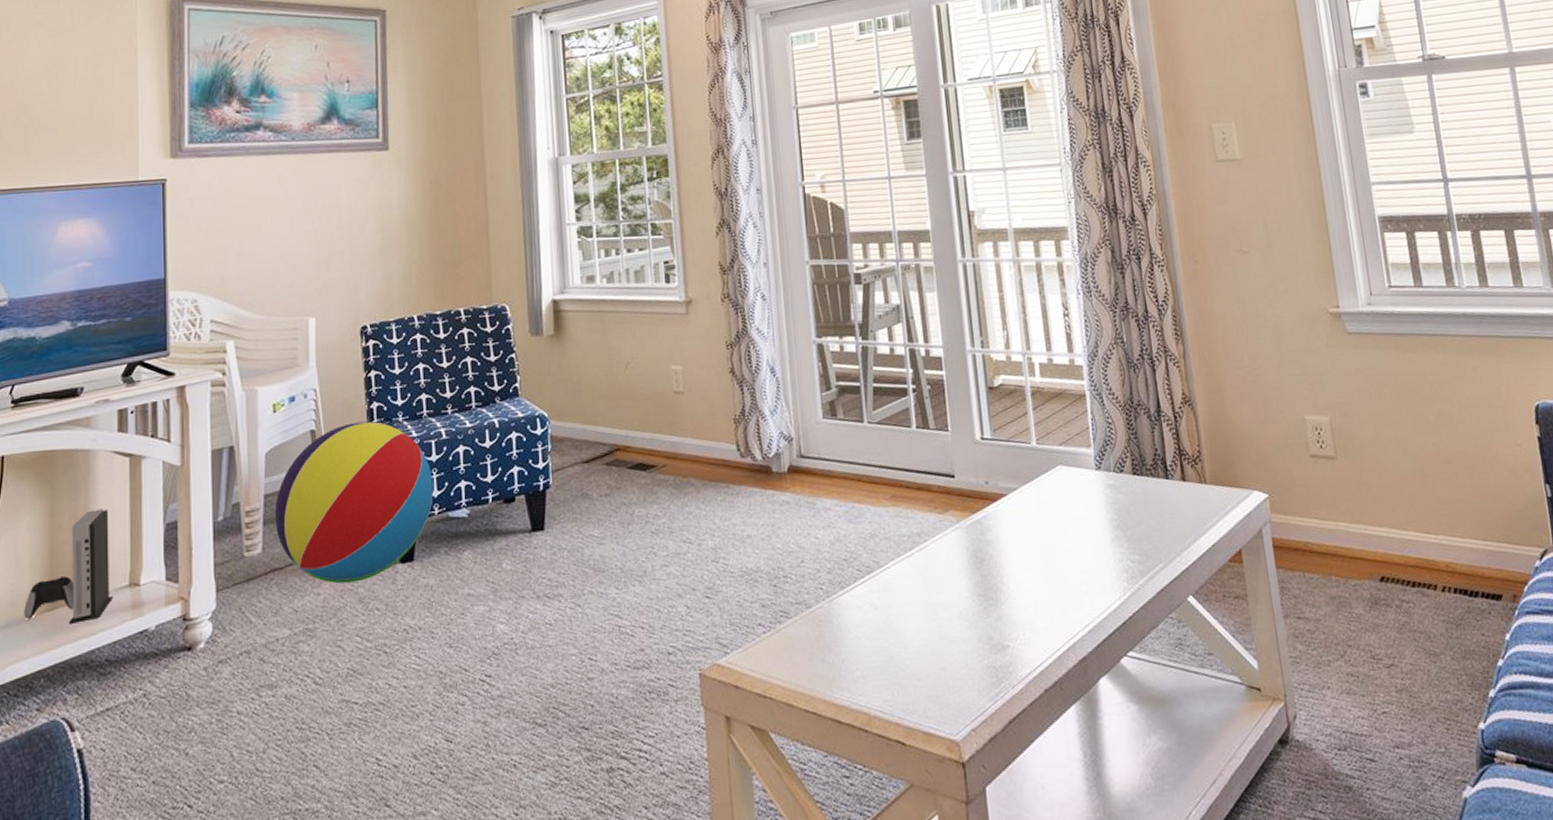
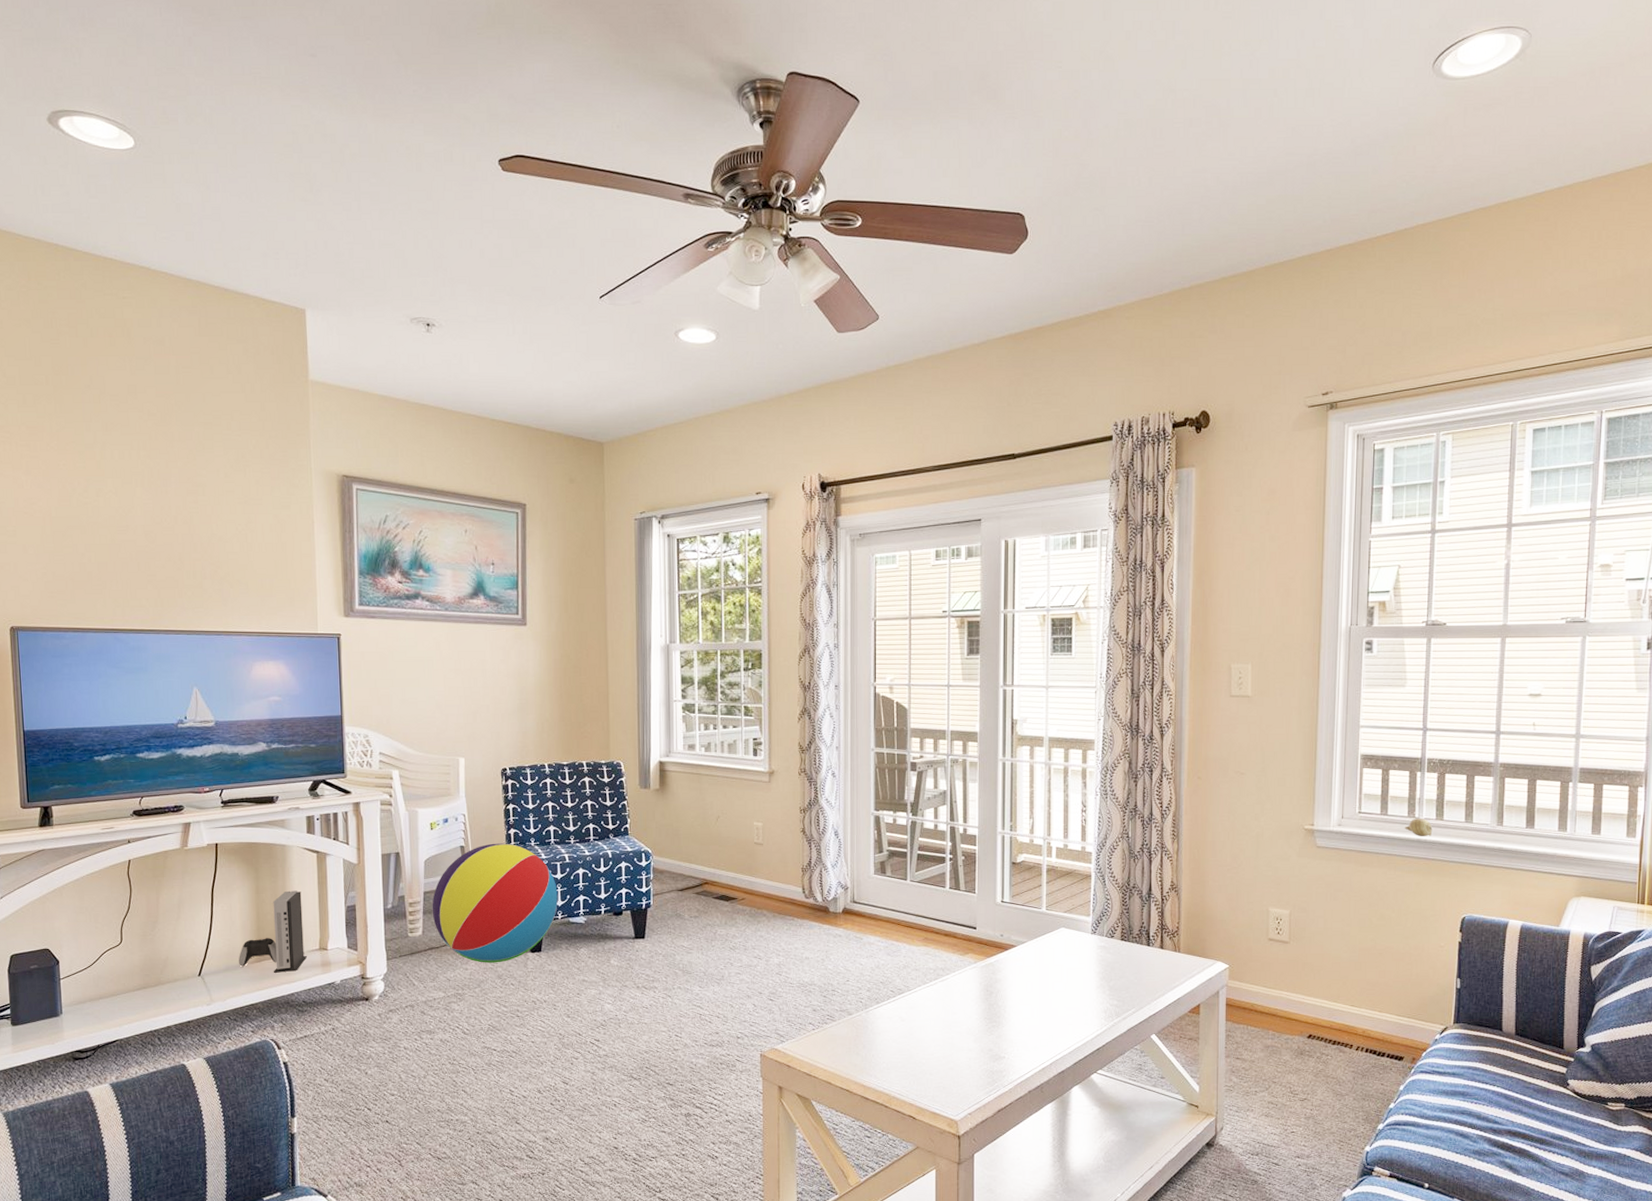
seashell: none [1445,286,1479,310] -> present [1404,818,1433,836]

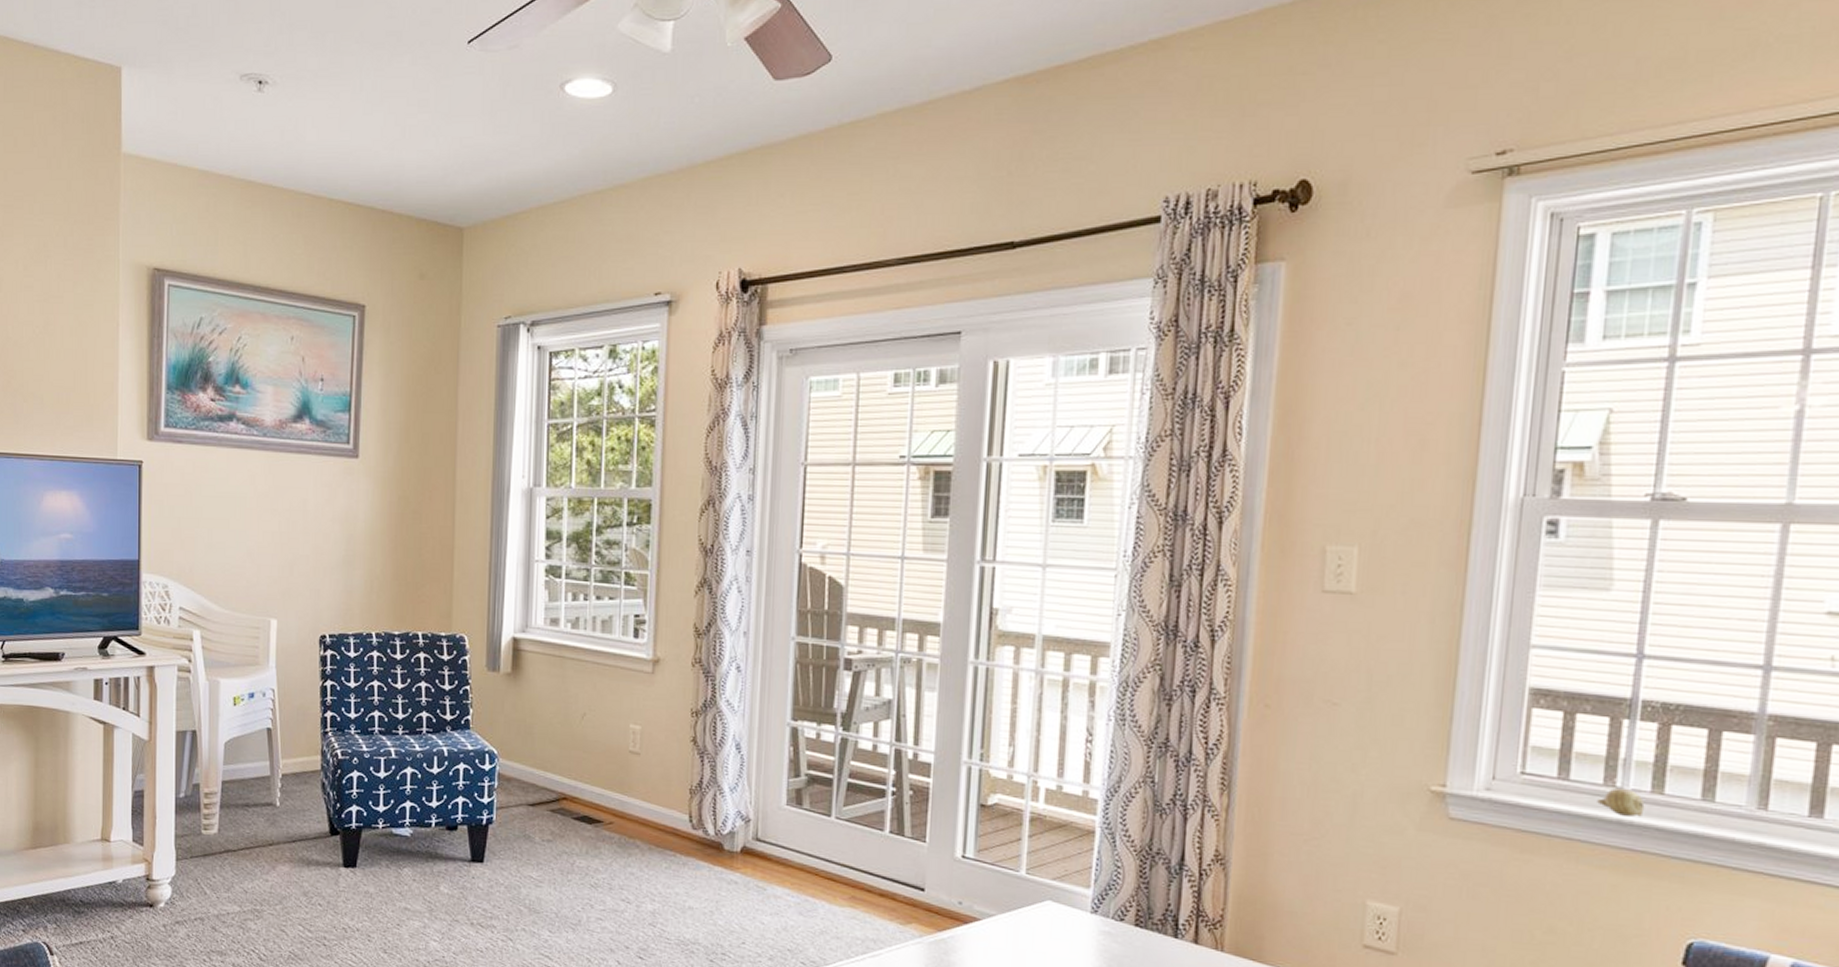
video game console: present [239,890,308,973] -> none [13,766,88,864]
beach ball: present [432,843,558,963] -> none [230,727,380,877]

